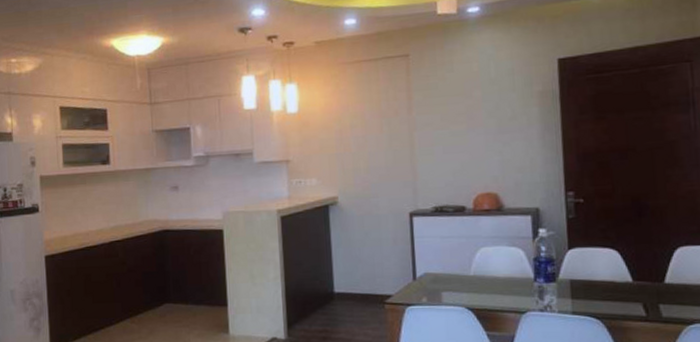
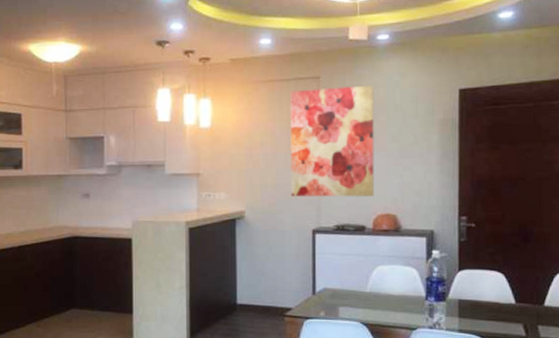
wall art: none [378,60,474,179] -> present [290,85,375,197]

